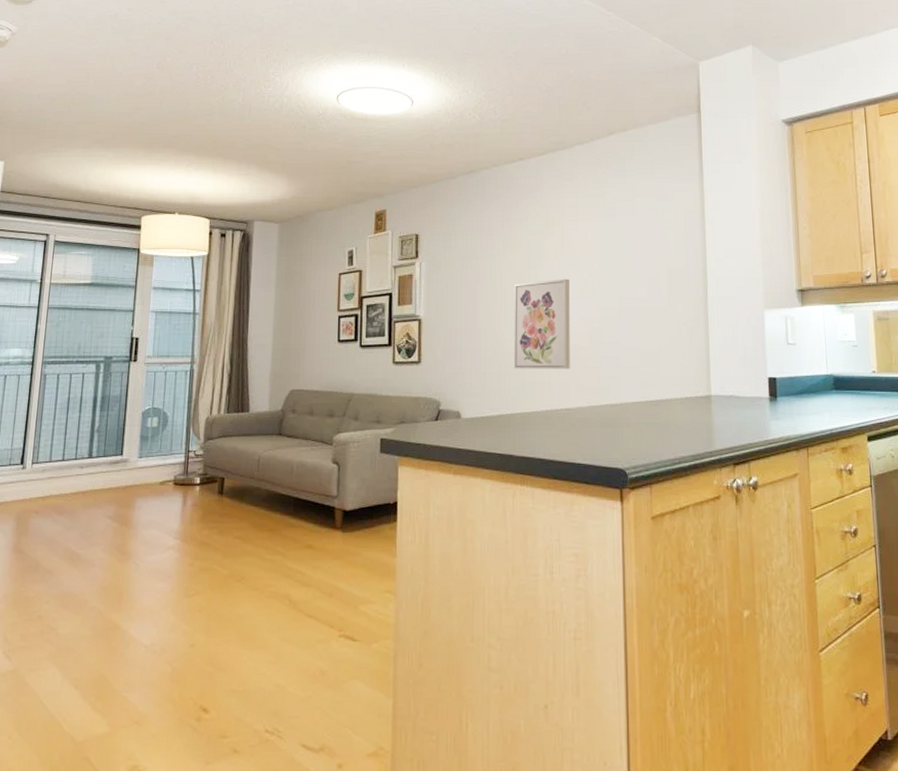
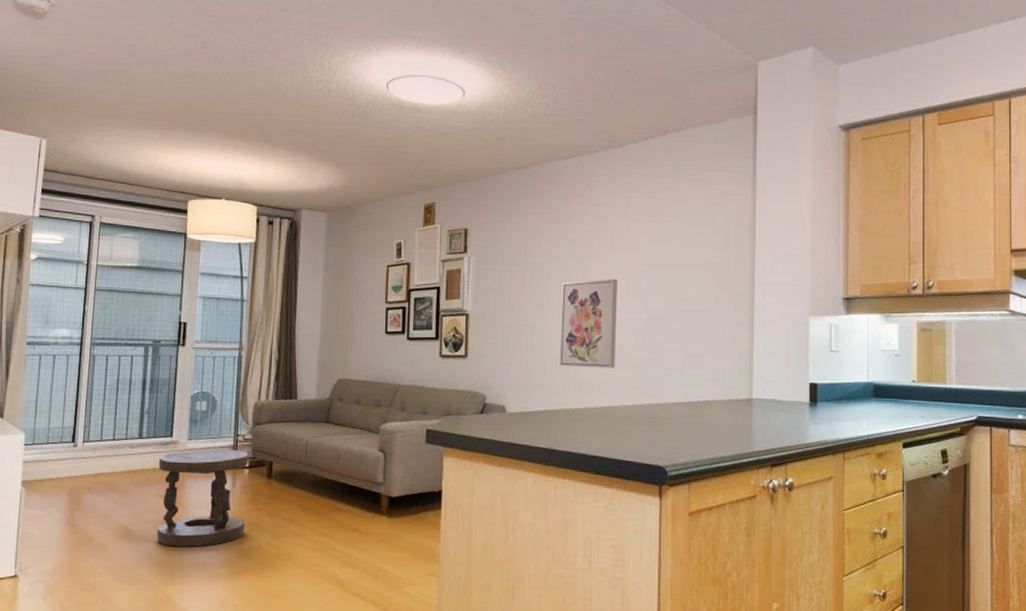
stool: none [105,466,200,570] -> present [156,449,249,547]

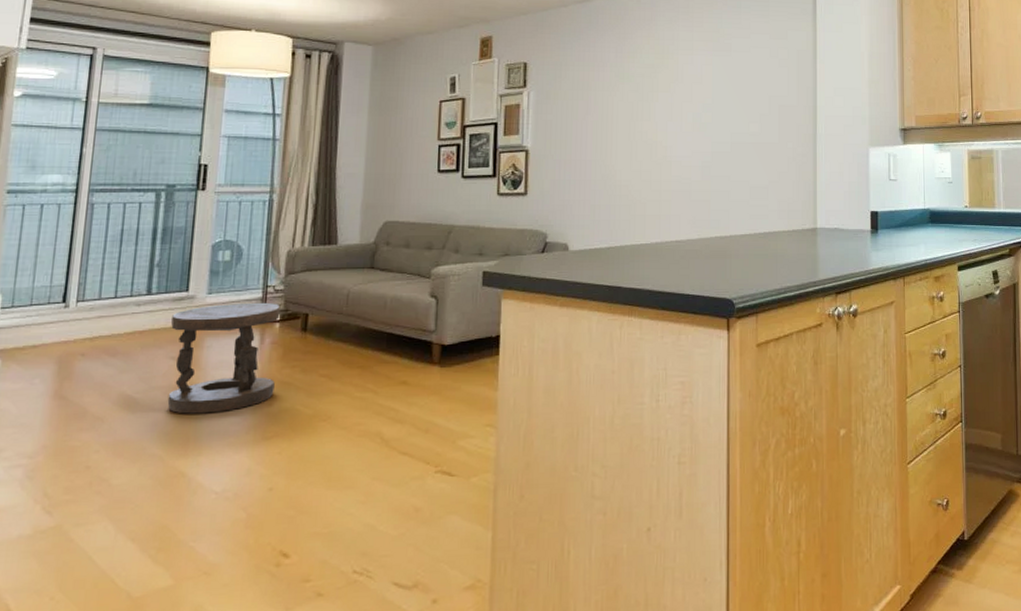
wall art: present [559,278,617,368] -> none [624,112,683,202]

